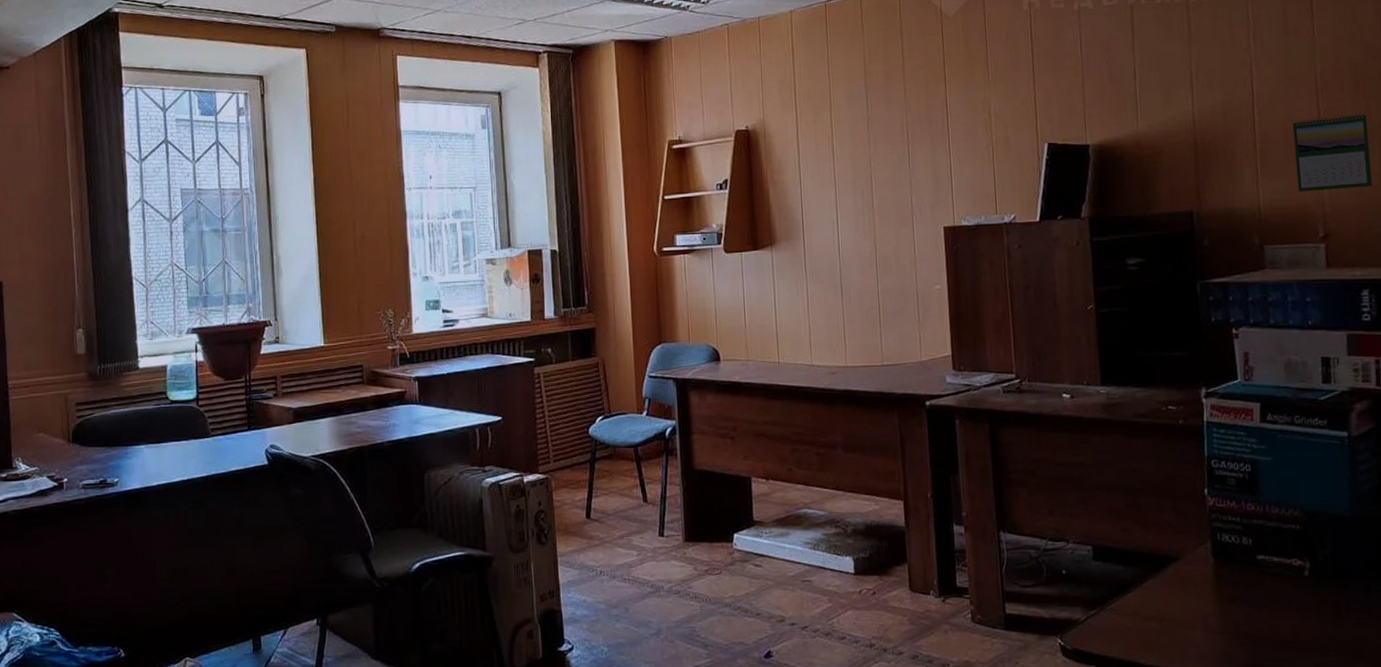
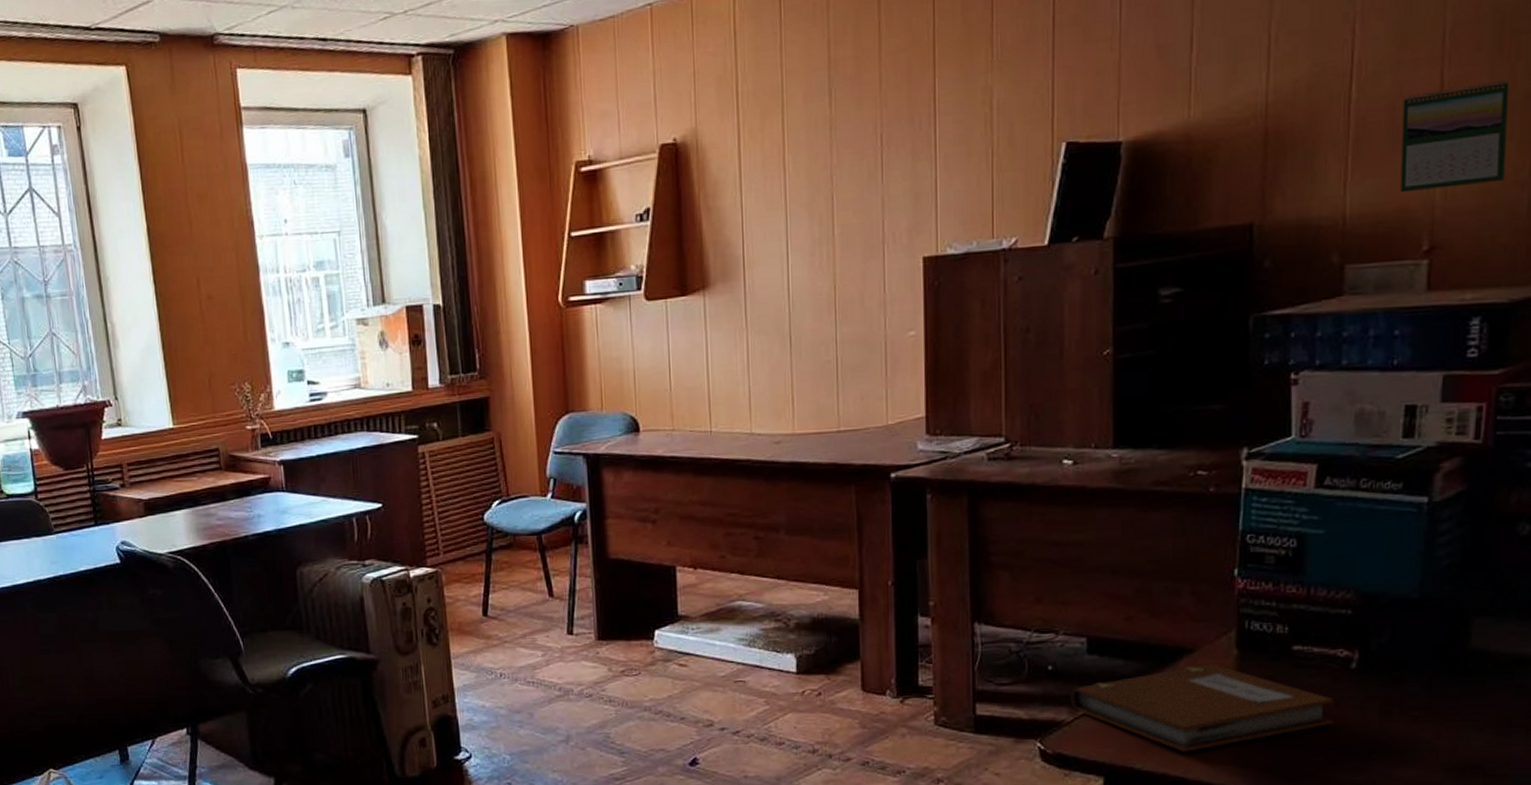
notebook: none [1082,570,1296,649] -> present [1071,664,1334,752]

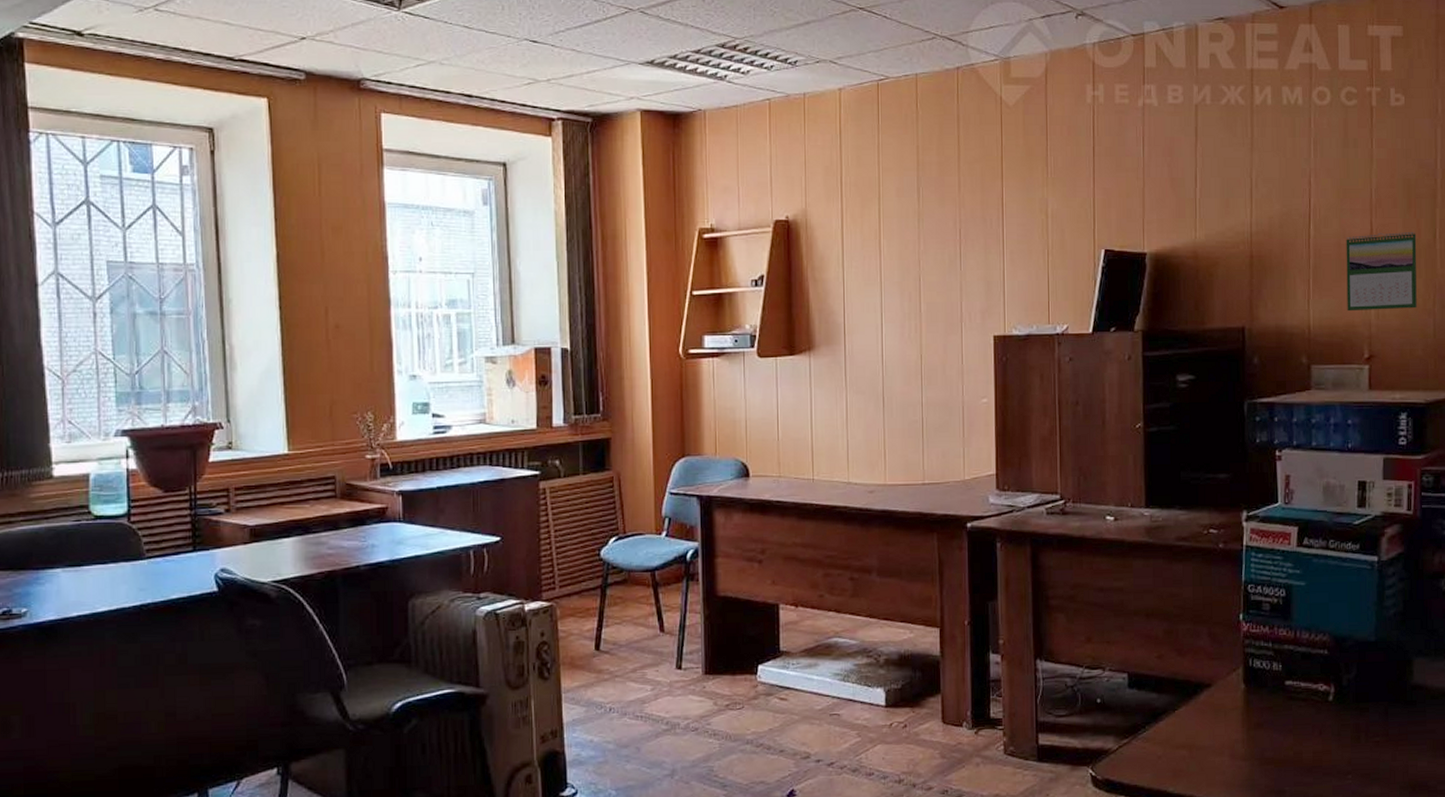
notebook: present [1071,664,1334,752] -> none [1116,697,1318,776]

